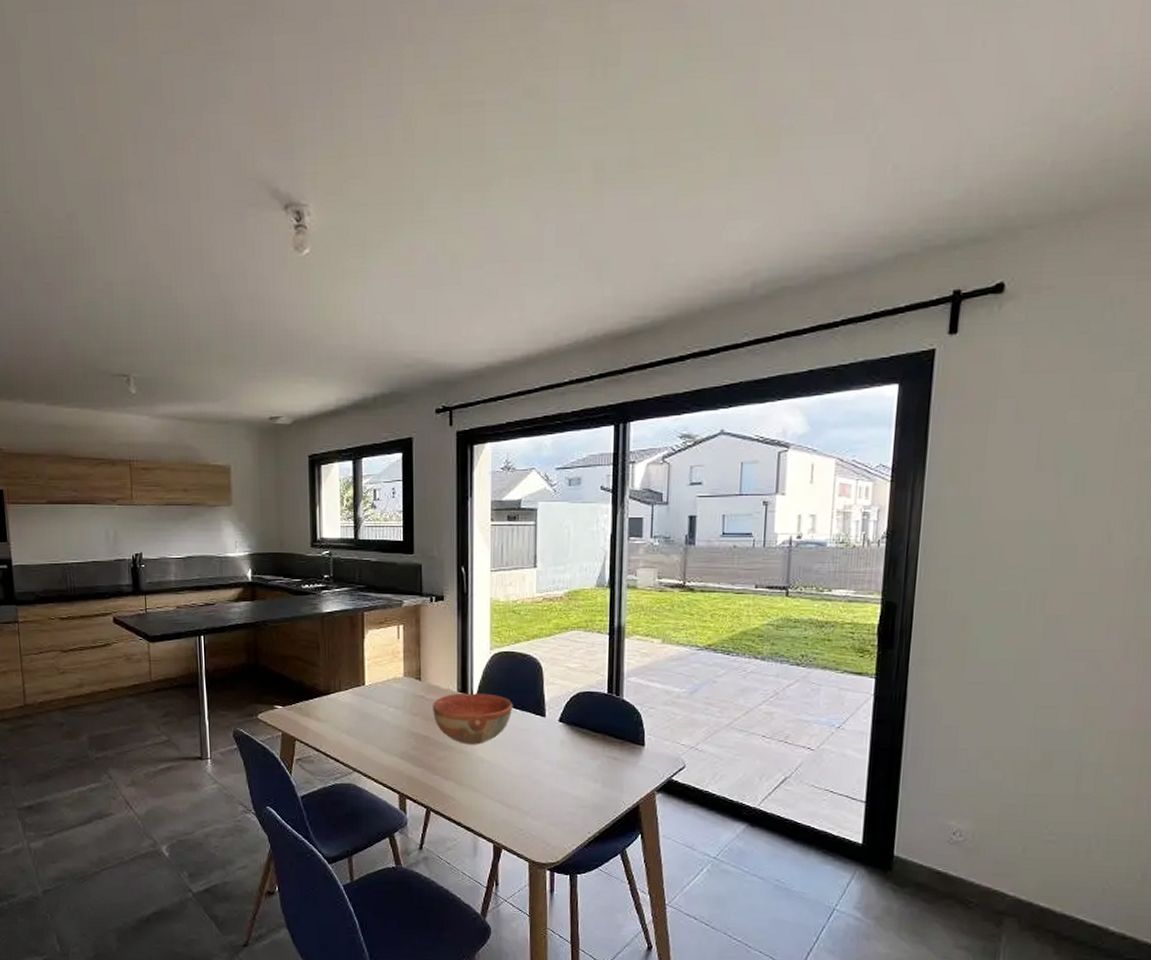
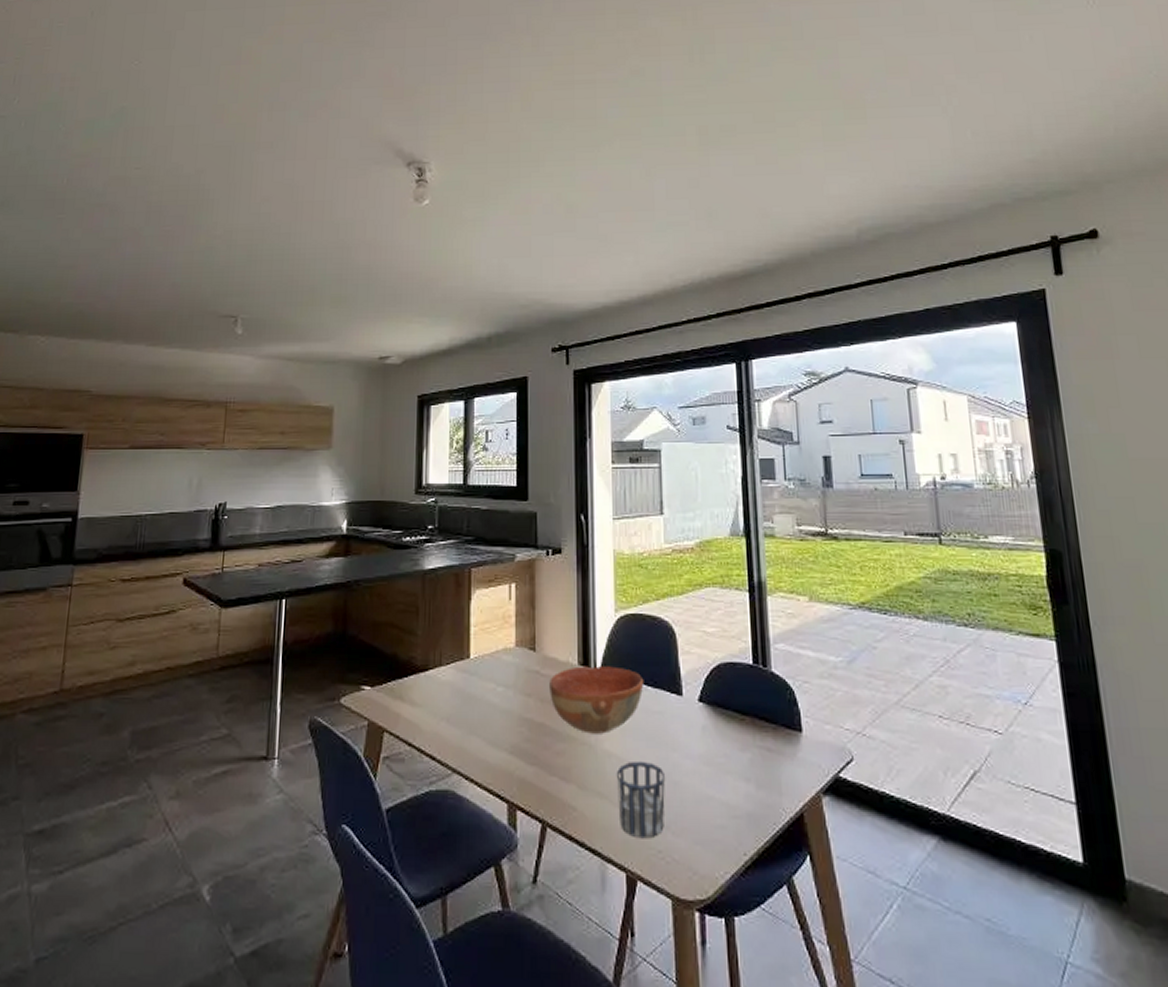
cup: none [488,765,527,821] -> present [617,760,665,839]

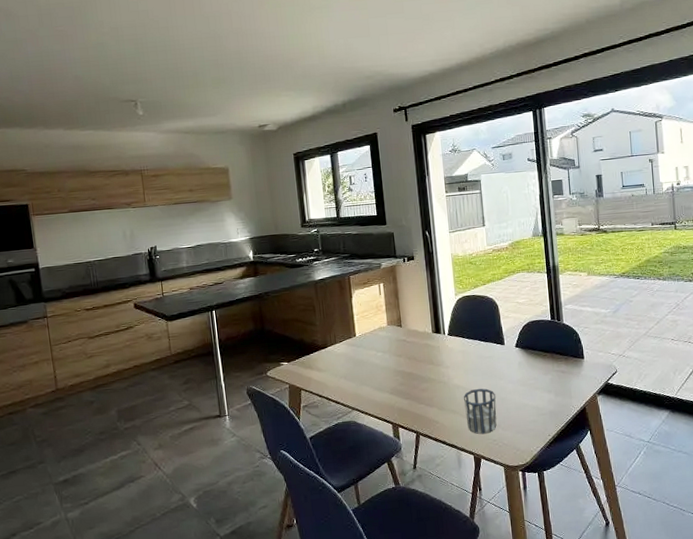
bowl: present [549,666,644,734] -> none [413,331,479,376]

